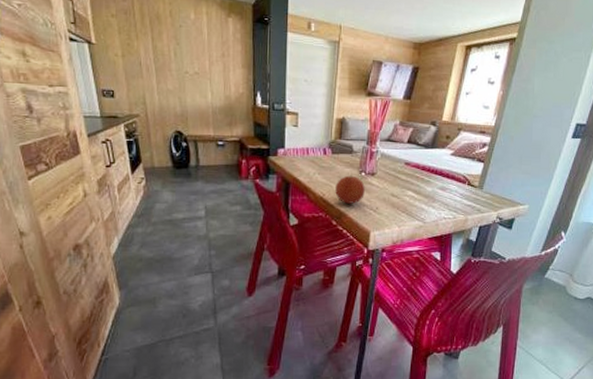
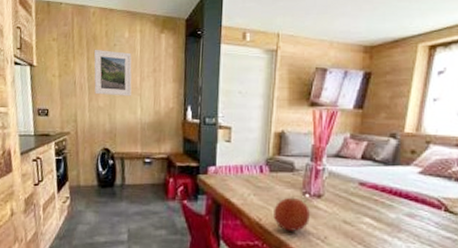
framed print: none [158,30,201,80] -> present [93,50,132,96]

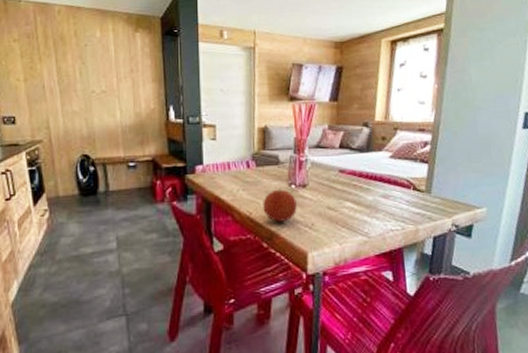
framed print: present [93,50,132,96] -> none [62,51,108,99]

